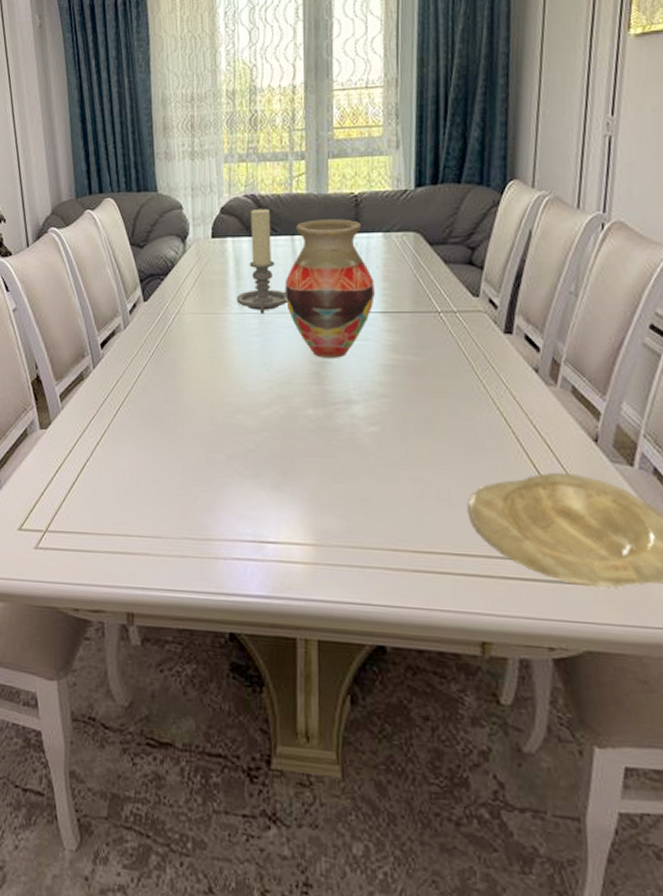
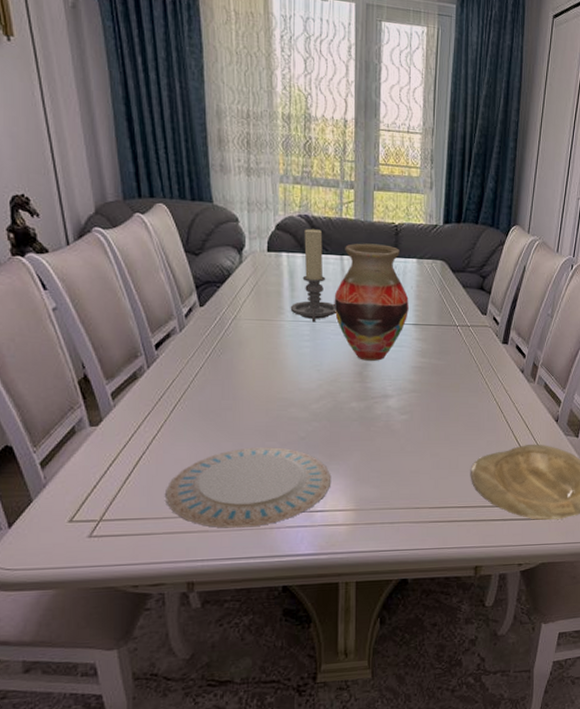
plate: none [107,459,285,555] -> present [166,447,332,528]

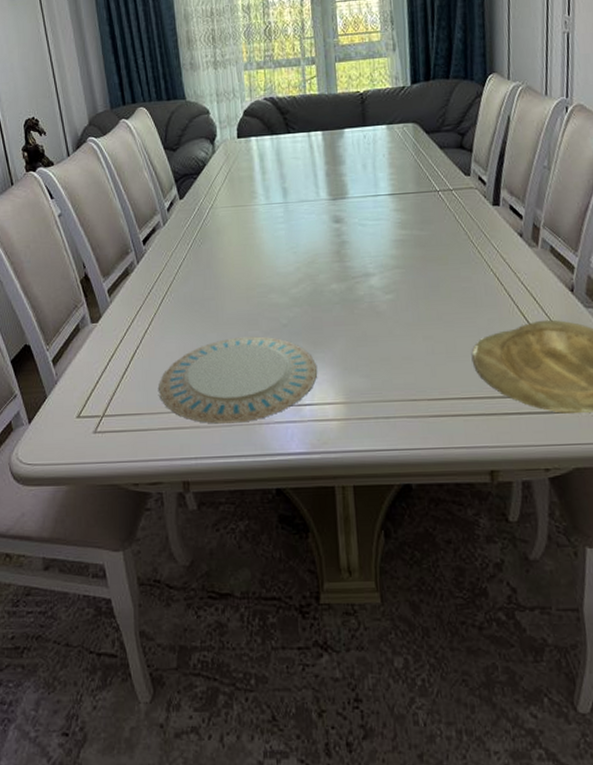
candle holder: present [290,228,336,323] -> none [262,109,308,204]
vase: present [334,243,409,361] -> none [304,115,383,238]

